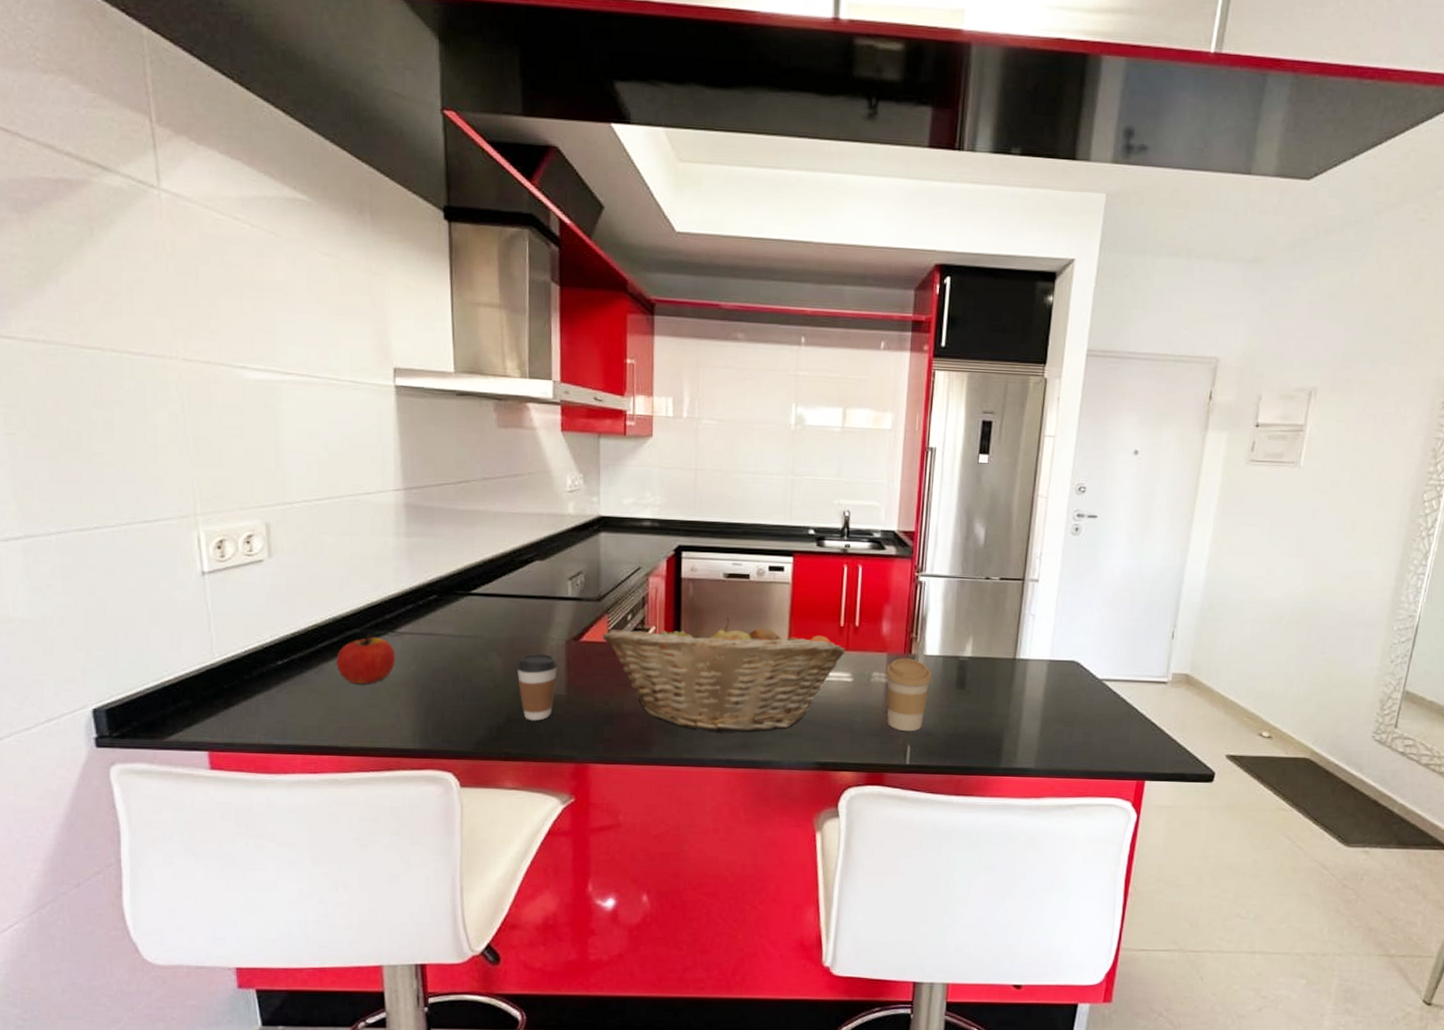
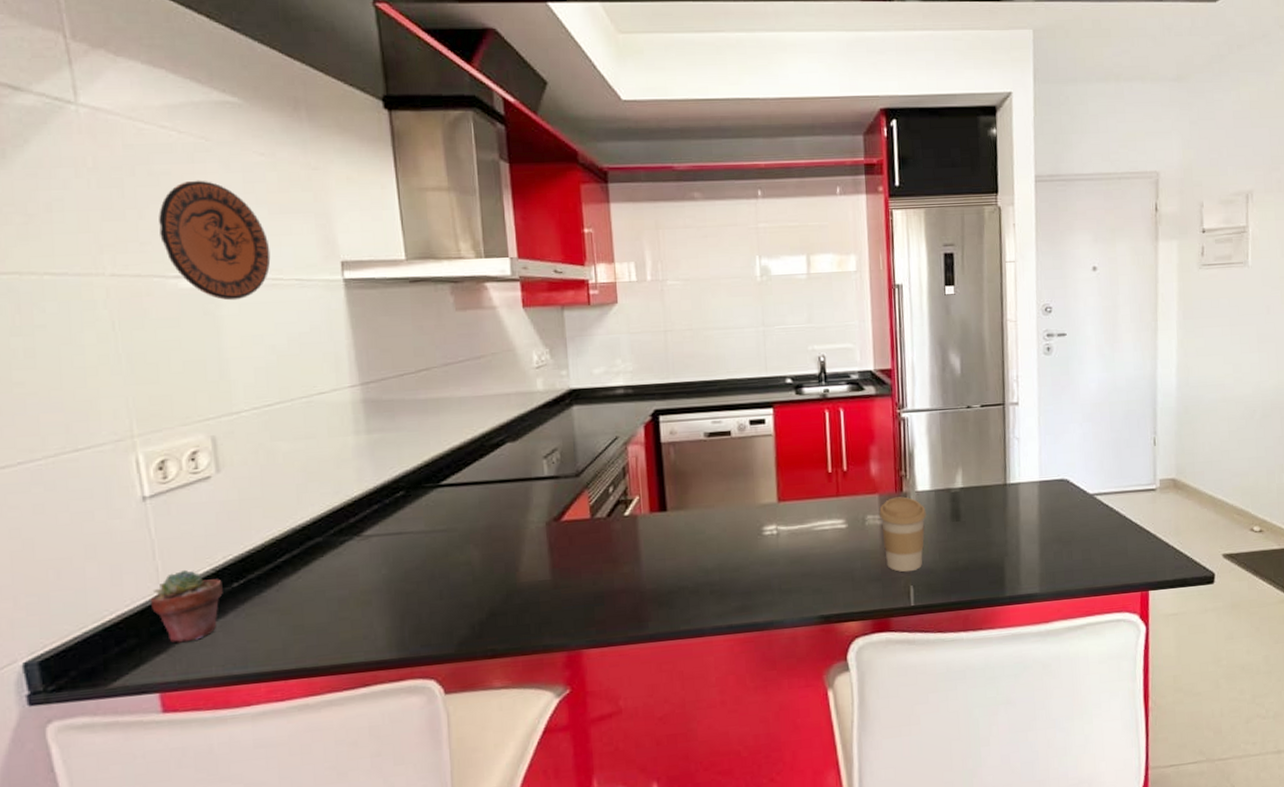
potted succulent: none [204,643,268,709] -> present [150,569,223,643]
decorative plate: none [229,274,329,396] -> present [159,180,271,301]
apple: present [336,634,396,684] -> none [298,541,364,597]
coffee cup: present [516,654,558,721] -> none [496,539,541,612]
fruit basket: present [602,617,845,733] -> none [584,477,836,599]

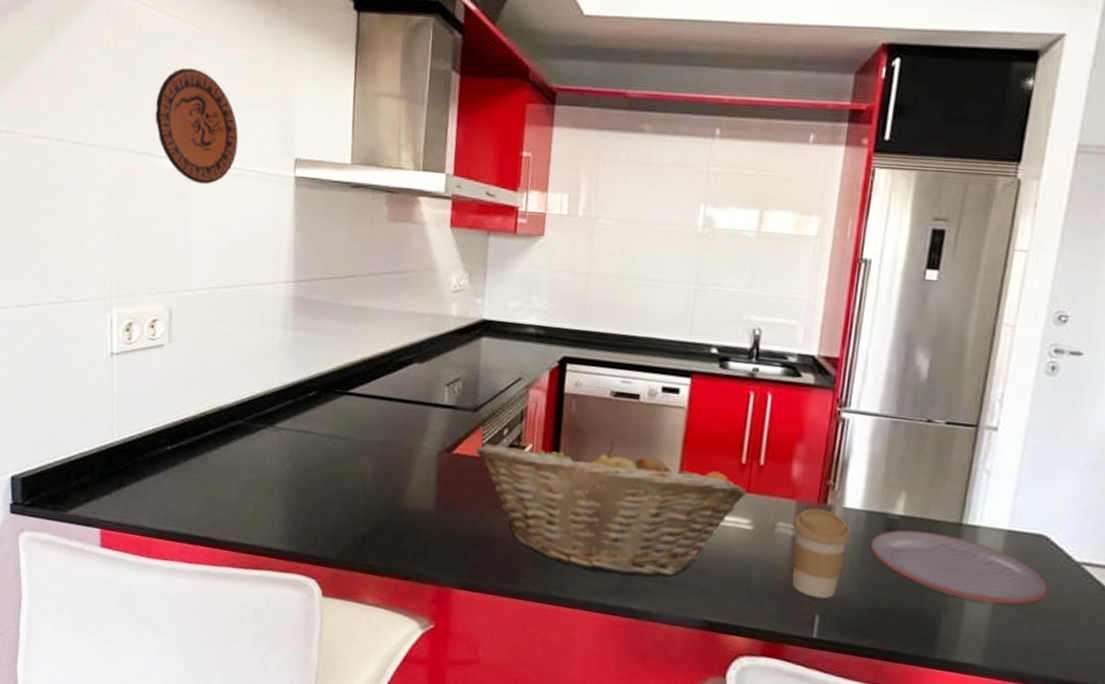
potted succulent: present [150,569,223,643] -> none [104,424,160,490]
fruit basket: none [584,477,836,599] -> present [476,441,746,576]
plate: none [942,495,1076,544] -> present [870,530,1049,605]

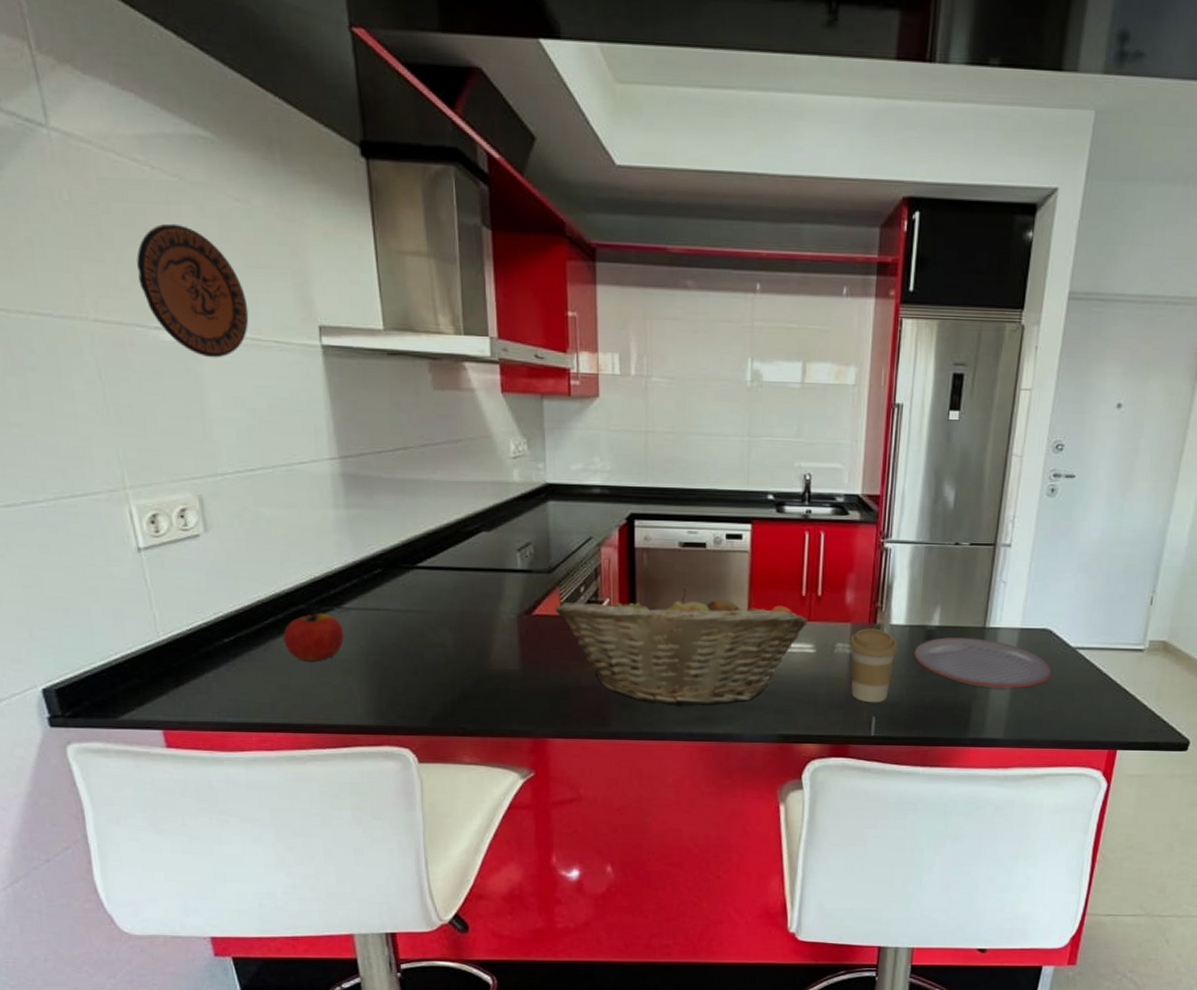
apple: none [218,426,273,478] -> present [283,610,344,661]

